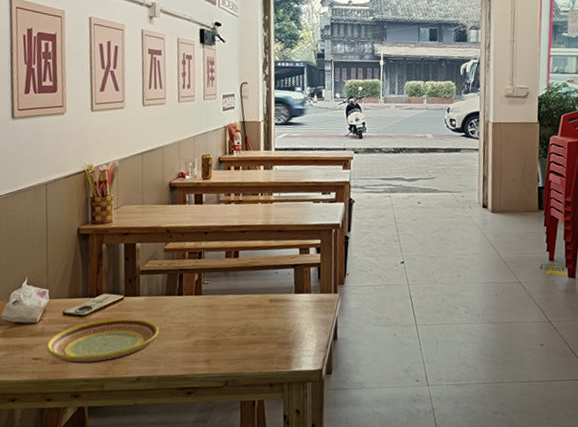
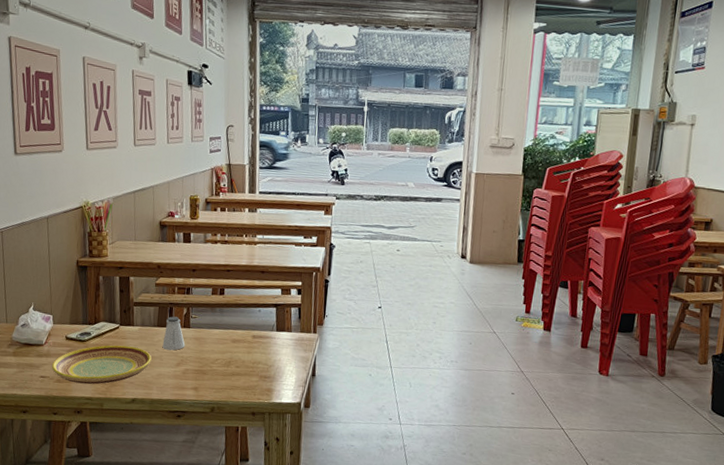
saltshaker: none [171,283,197,321] -> present [162,316,185,351]

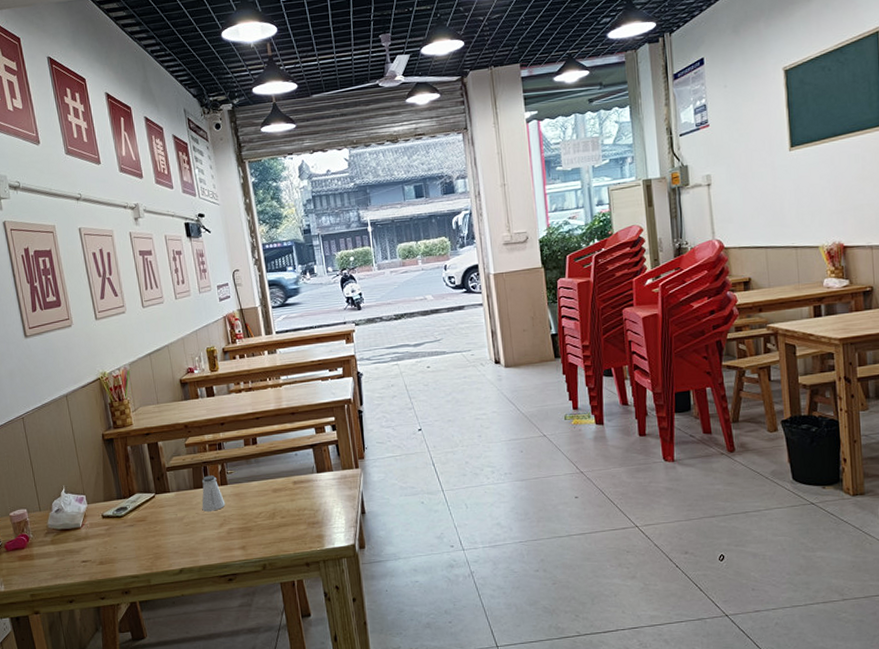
plate: present [51,345,152,385] -> none [92,514,193,562]

